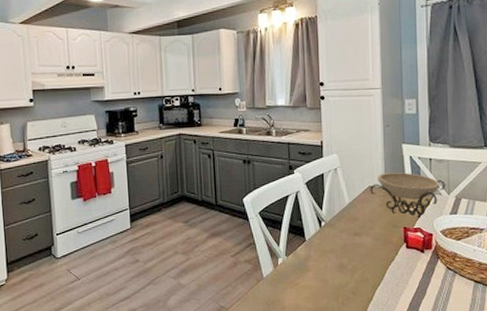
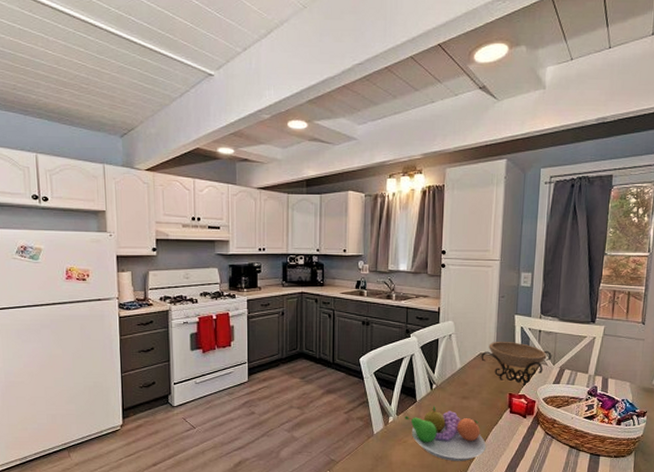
fruit bowl: none [294,244,383,303] -> present [404,406,486,462]

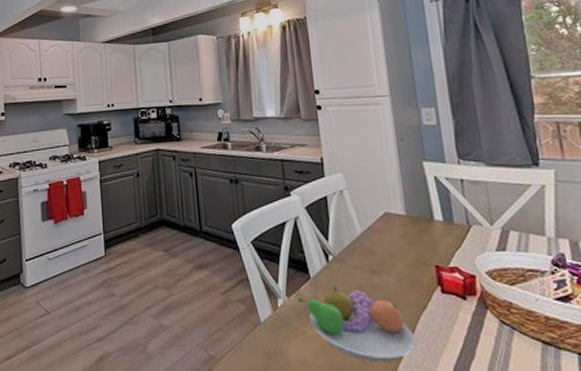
decorative bowl: present [481,341,552,386] -> none [386,195,486,255]

